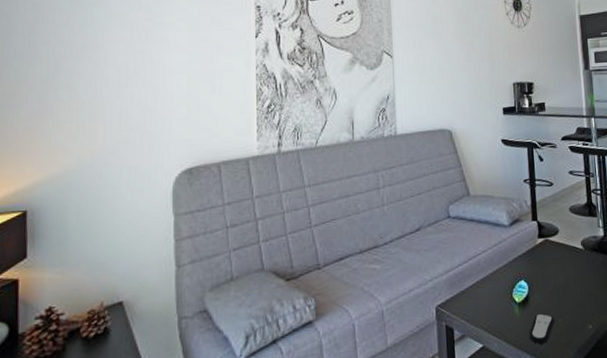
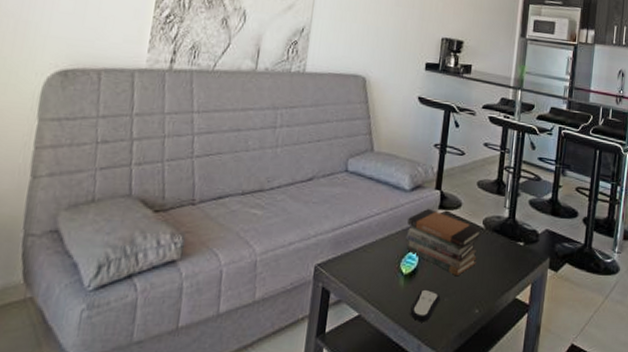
book stack: none [512,239,582,298] -> present [406,208,482,277]

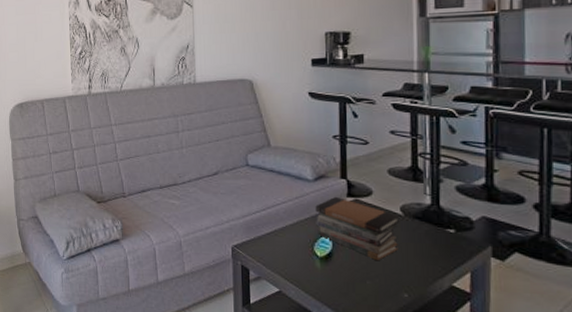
remote control: present [410,289,441,322] -> none [331,271,362,302]

